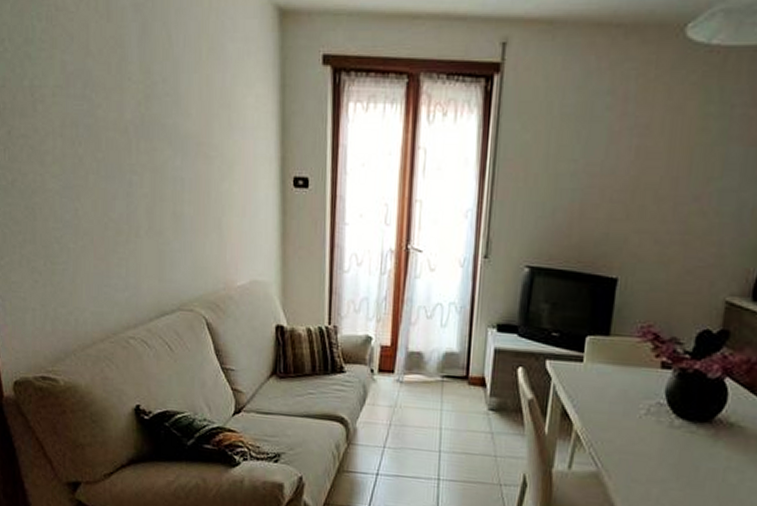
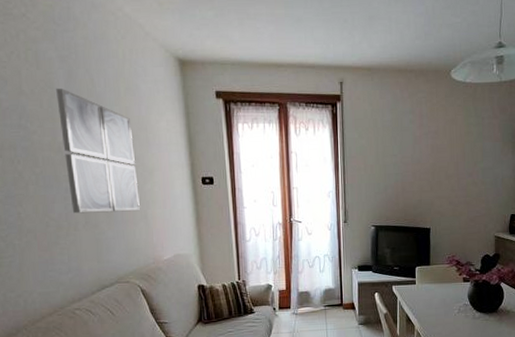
wall art: none [127,47,214,218] -> present [56,88,140,214]

